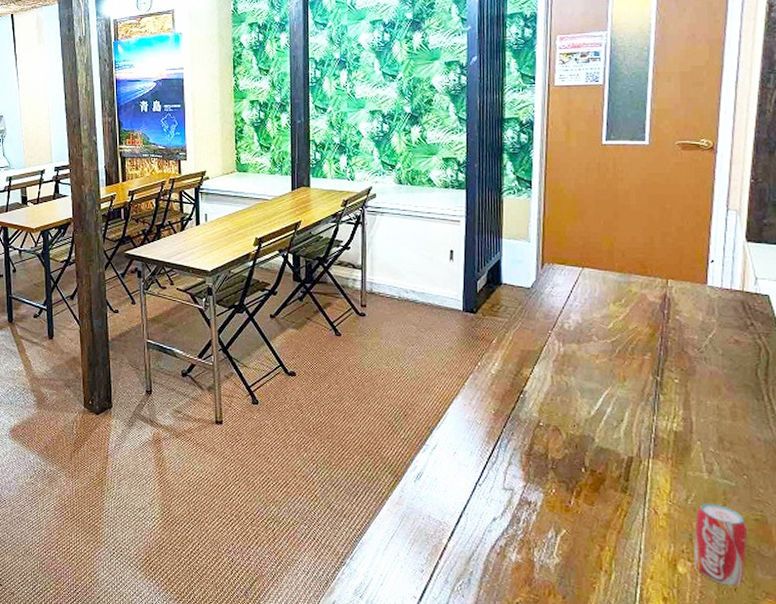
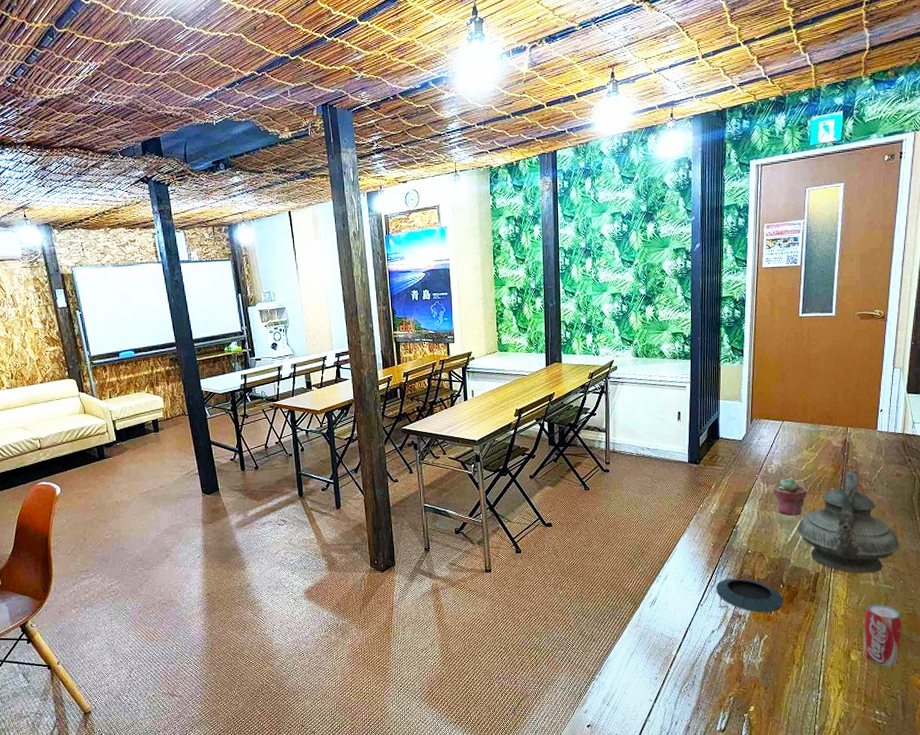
saucer: none [497,455,587,502] -> present [715,578,784,613]
potted succulent: none [570,337,615,384] -> present [773,478,807,516]
teapot: none [603,333,742,464] -> present [797,470,900,574]

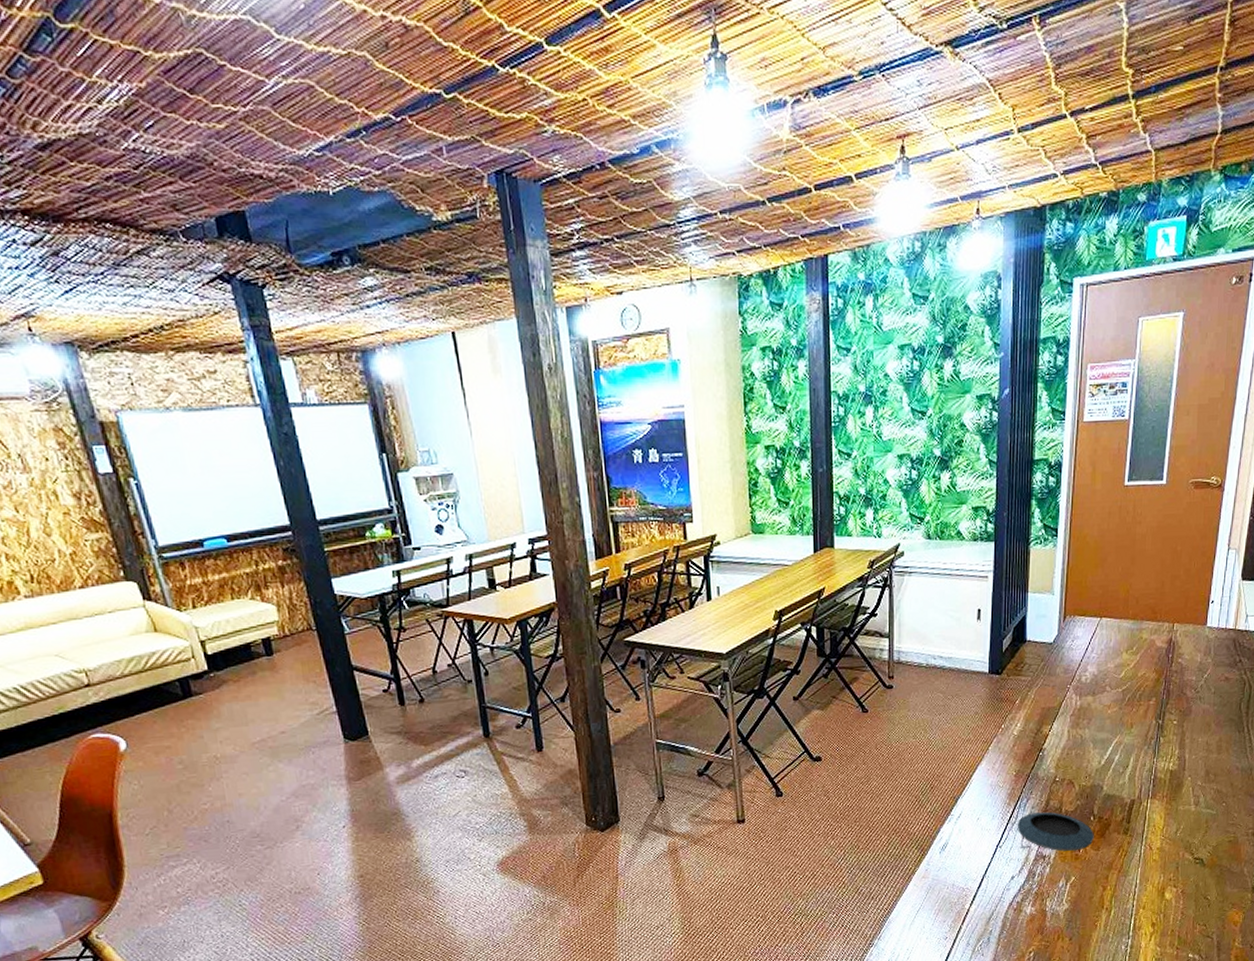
potted succulent: present [773,478,807,516] -> none [1086,688,1125,733]
teapot: present [797,470,900,574] -> none [1112,675,1225,798]
beverage can: present [863,604,902,667] -> none [1179,832,1223,904]

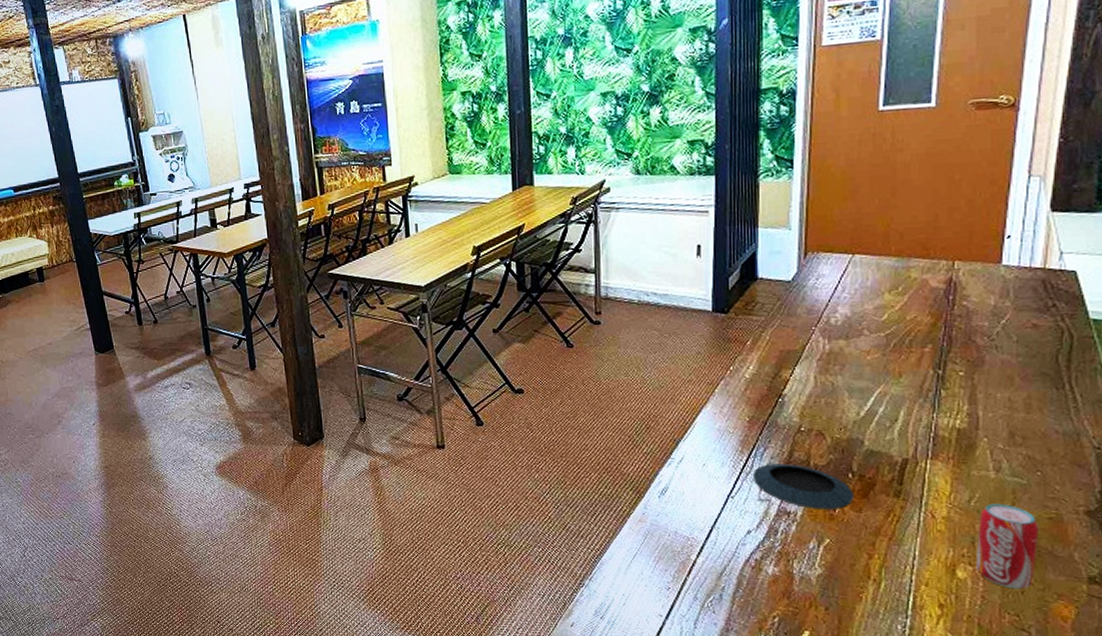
beverage can: none [1179,832,1223,904] -> present [977,503,1040,589]

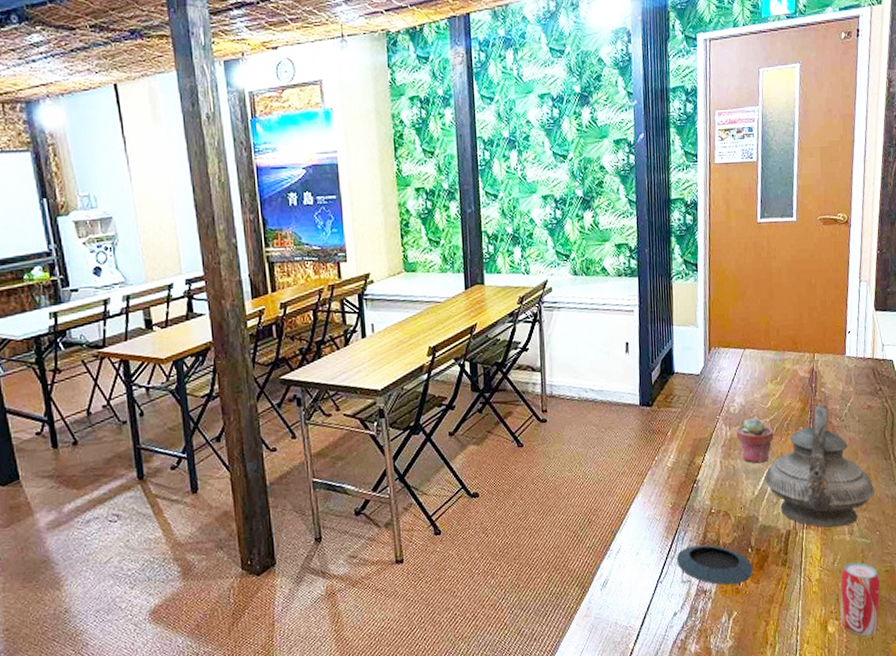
potted succulent: none [837,331,889,382] -> present [736,418,774,464]
teapot: none [875,320,1037,462] -> present [765,404,875,528]

